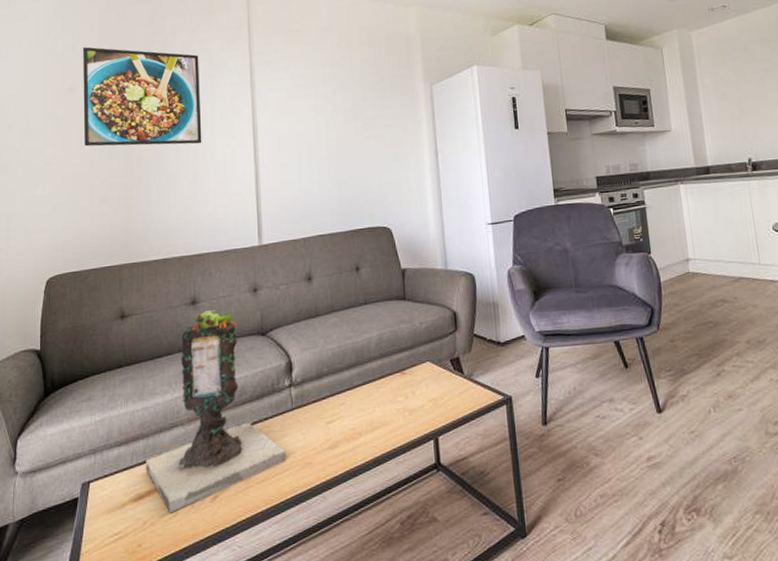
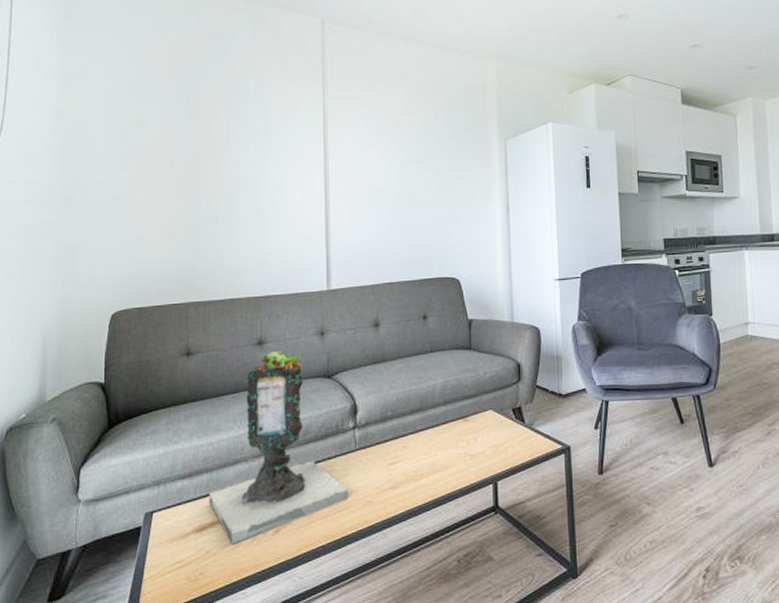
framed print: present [83,47,202,147] -> none [151,81,273,187]

